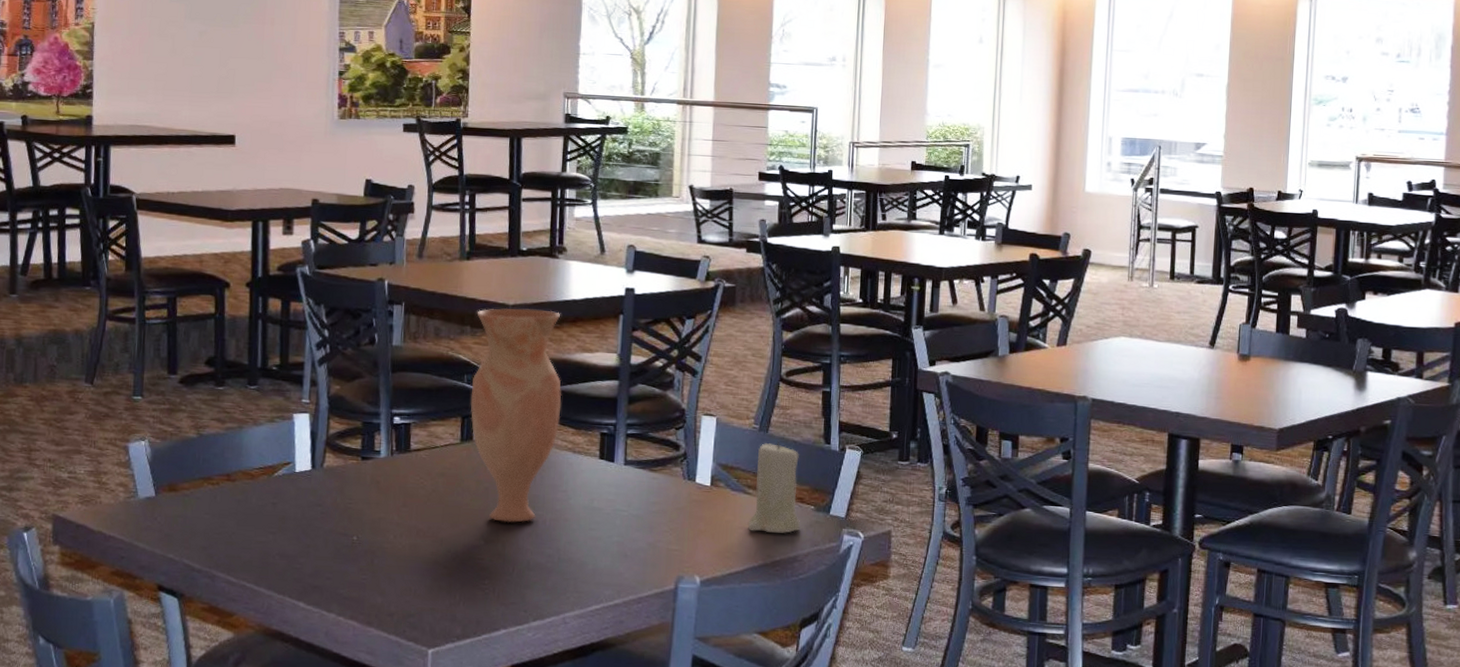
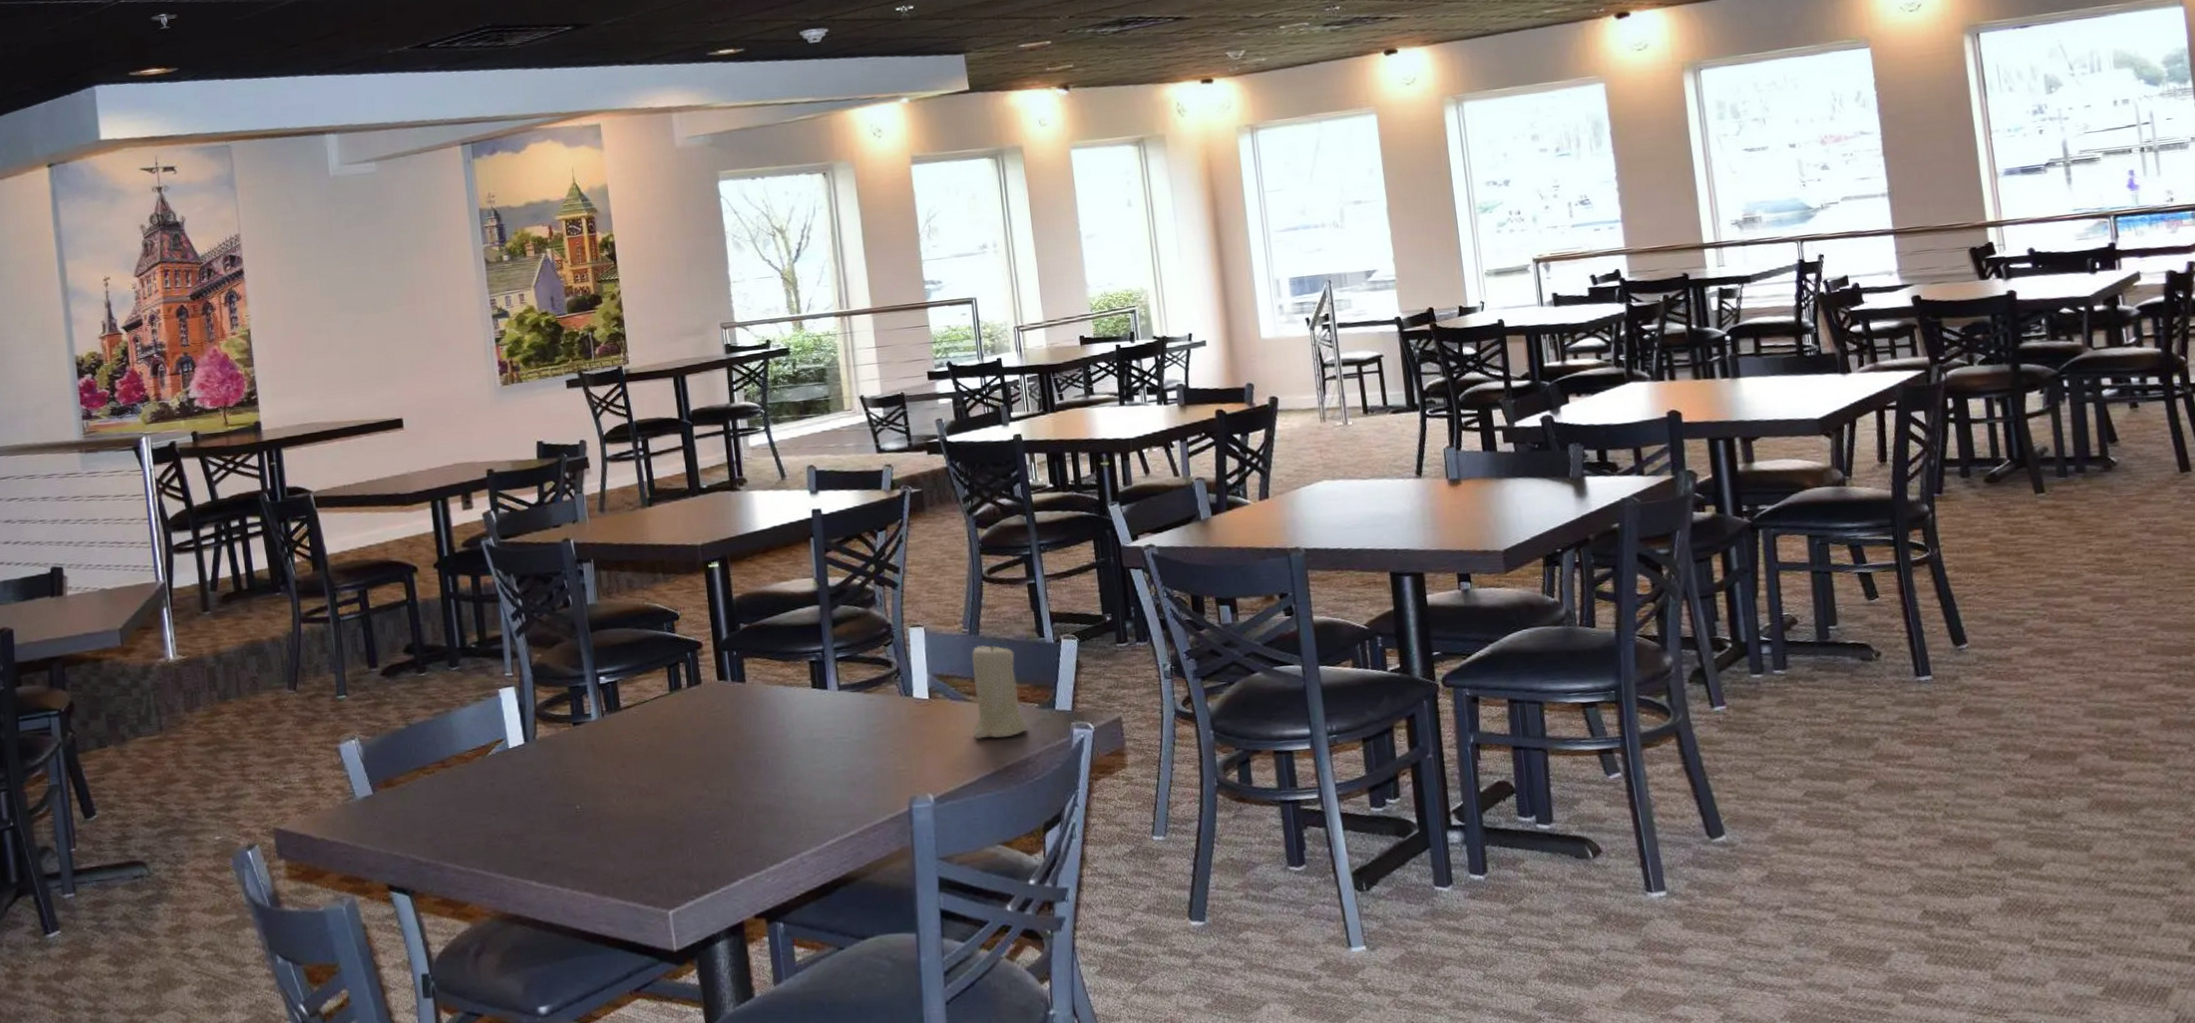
vase: present [470,307,562,523] -> none [666,544,767,768]

